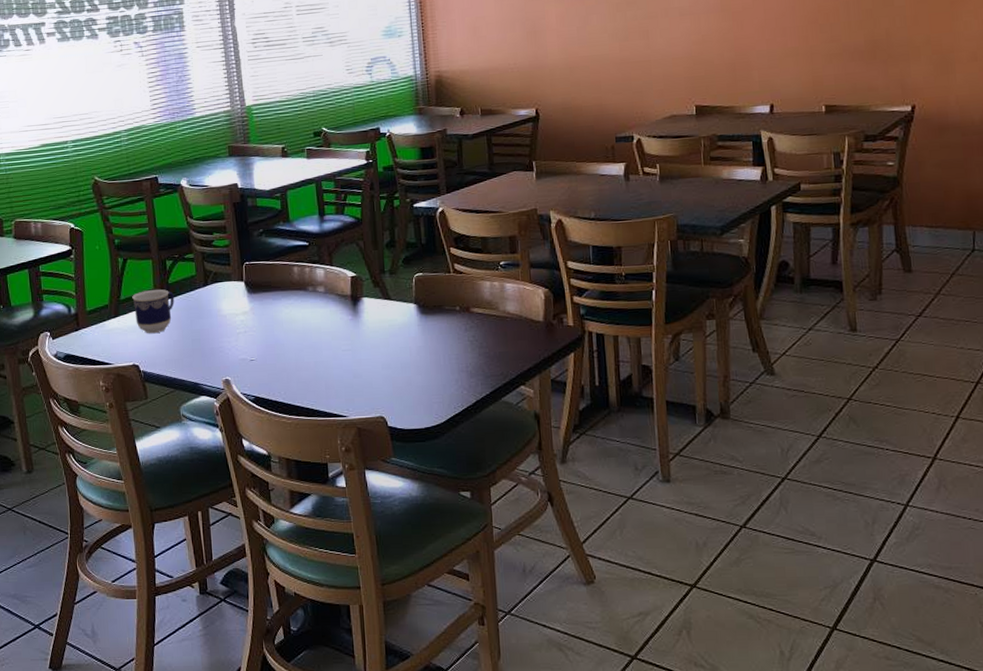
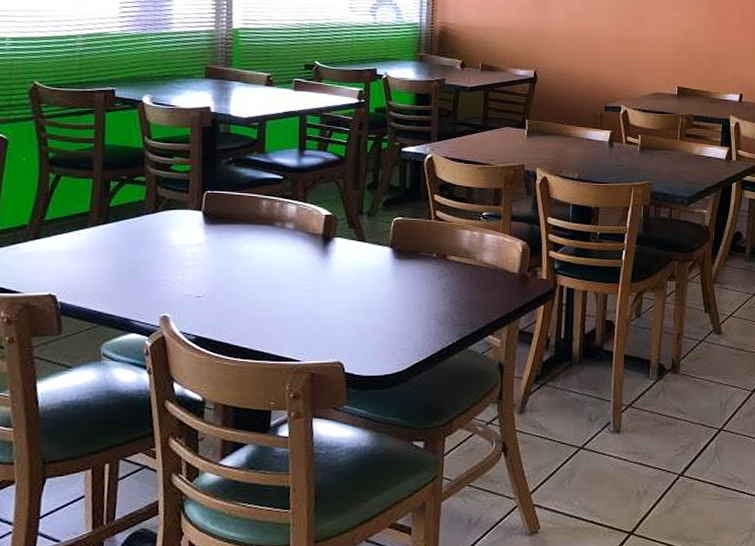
cup: present [132,289,174,334] -> none [60,212,114,261]

